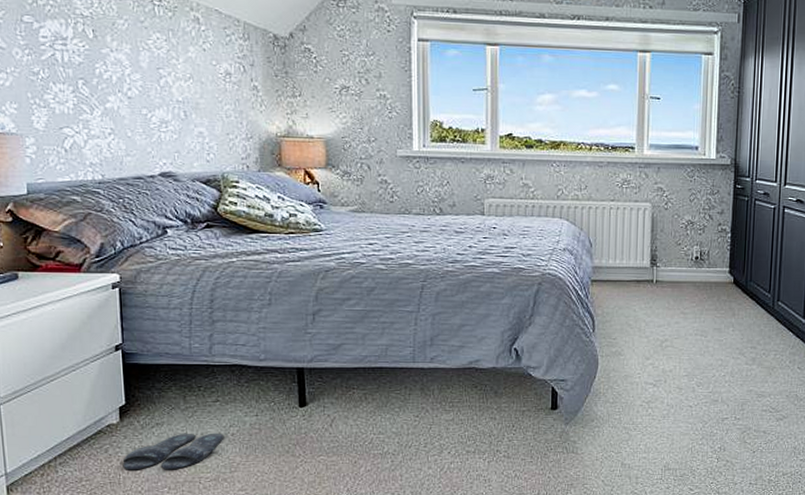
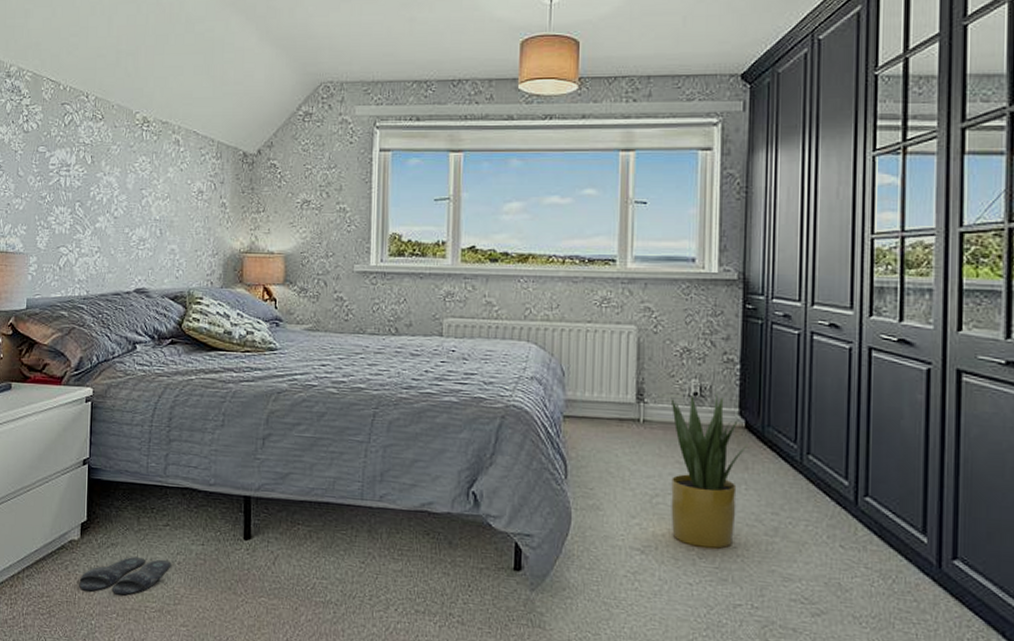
planter: none [676,256,736,377] -> present [670,392,750,549]

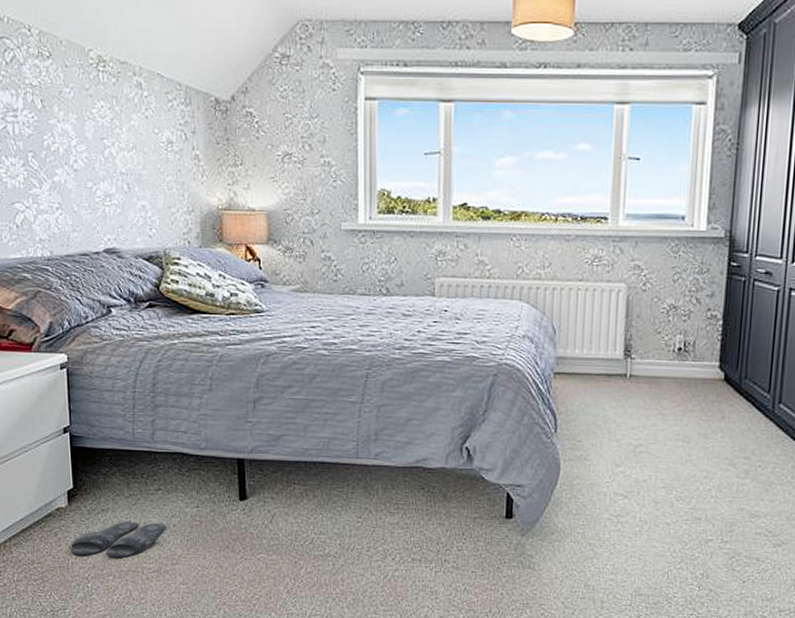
planter: present [670,392,750,549] -> none [652,347,727,491]

